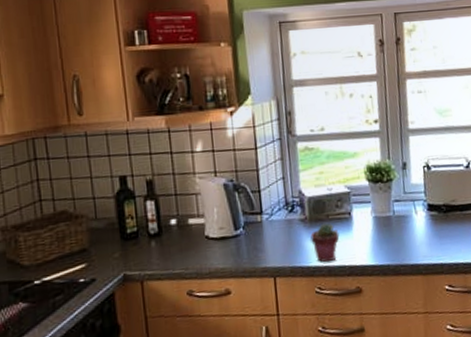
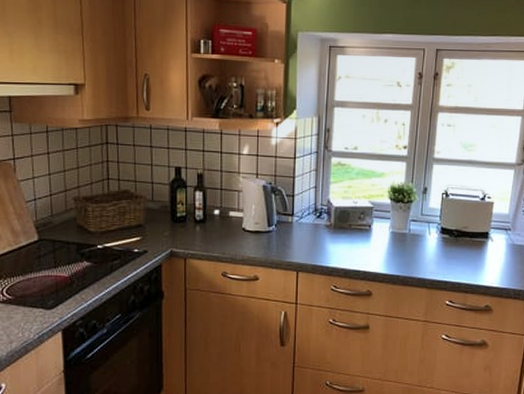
potted succulent: present [310,223,340,263] -> none [333,231,358,266]

